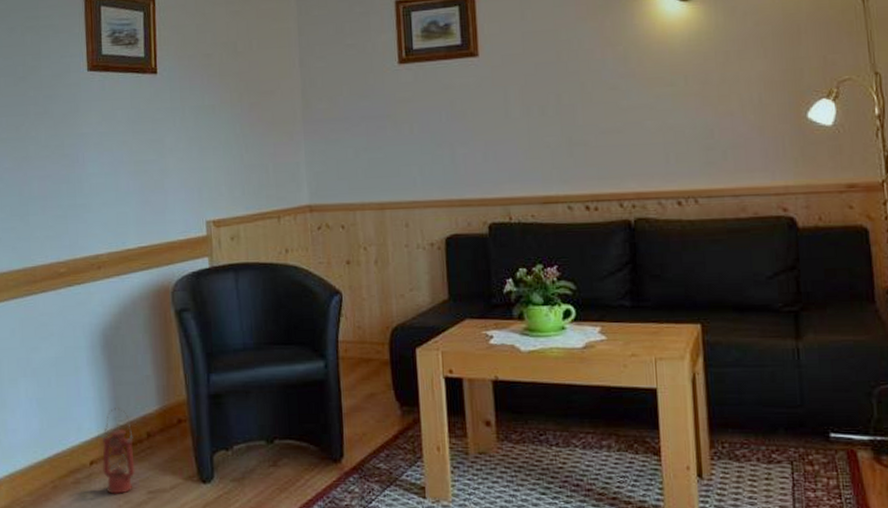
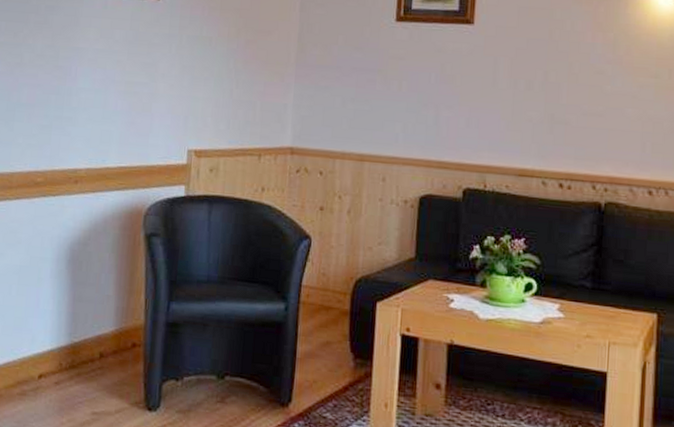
lantern: present [101,406,135,494] -> none [50,323,86,412]

